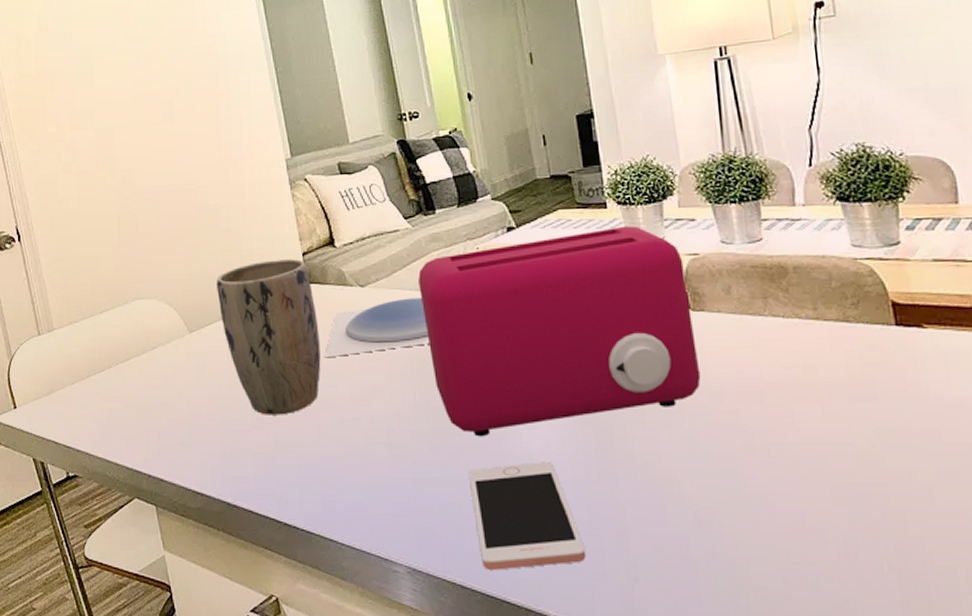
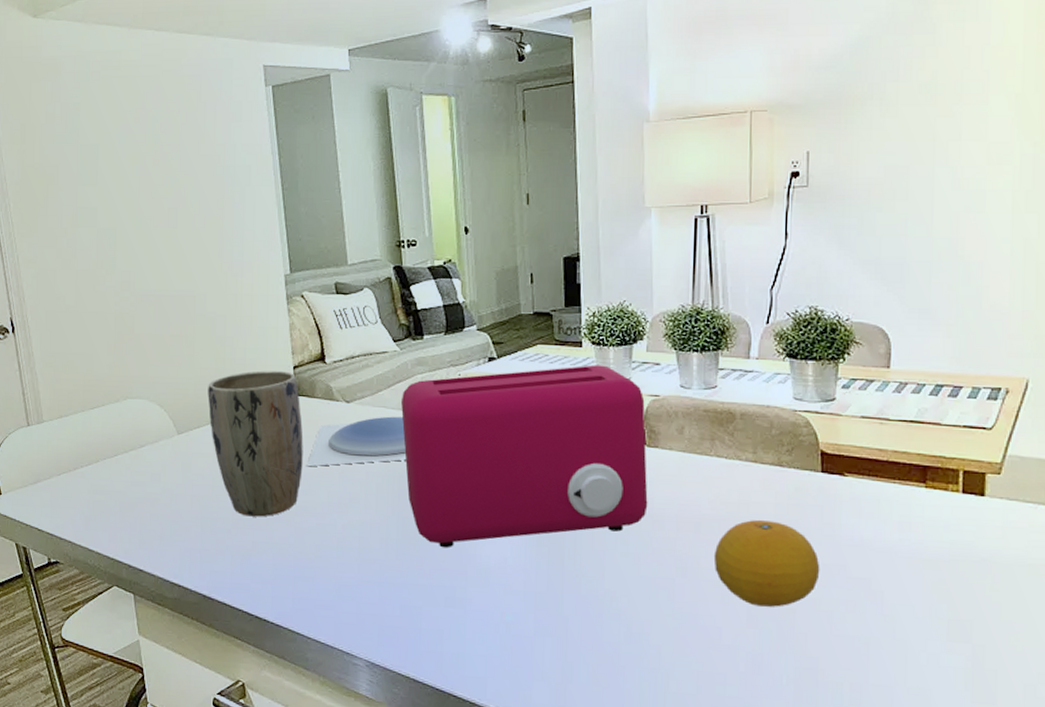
cell phone: present [469,462,587,570] -> none [431,573,529,668]
fruit: none [783,384,911,483] -> present [713,520,820,607]

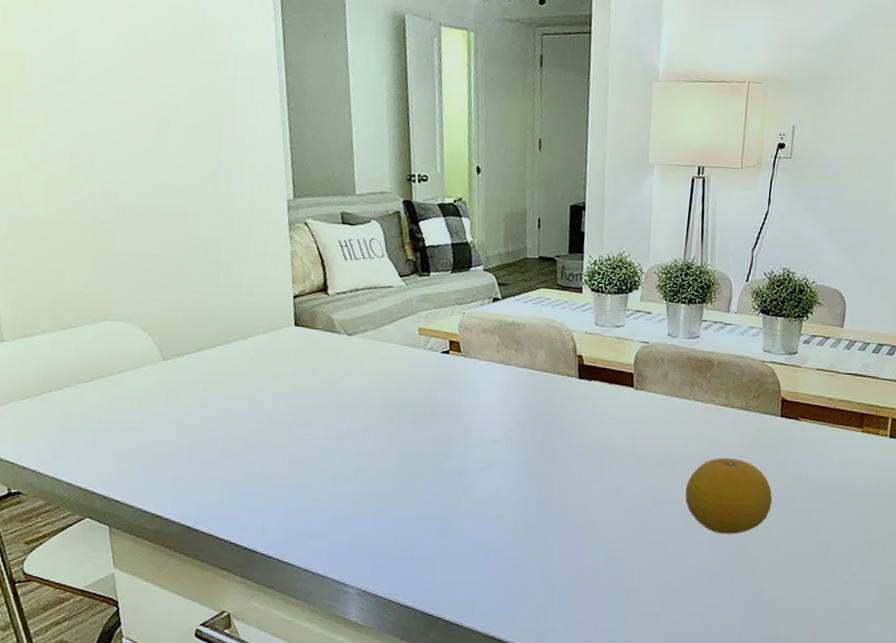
plant pot: present [208,371,303,517] -> none [198,298,302,448]
plate: present [307,416,407,467] -> none [304,351,408,399]
toaster: present [401,365,648,548] -> none [404,310,636,481]

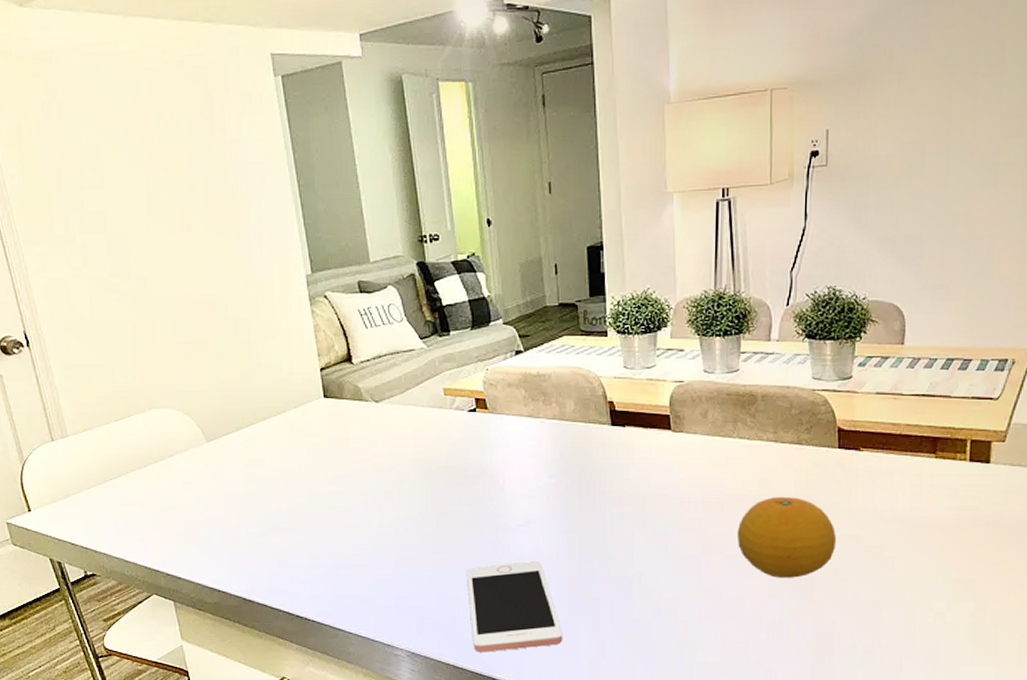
cell phone: none [425,505,515,593] -> present [467,561,563,652]

